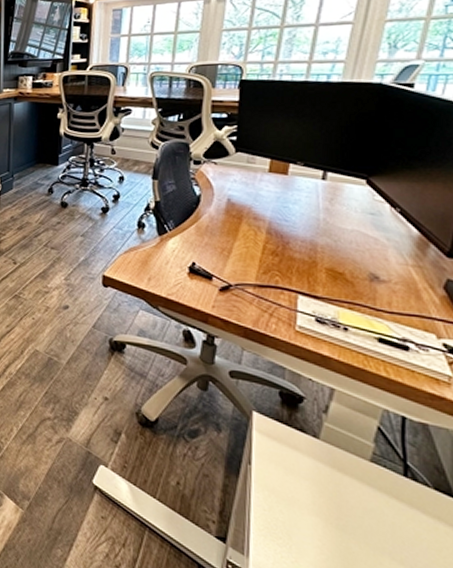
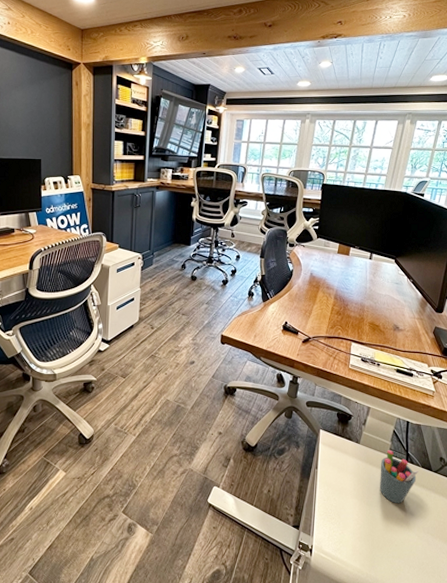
pen holder: none [357,454,429,538] -> present [380,450,419,504]

